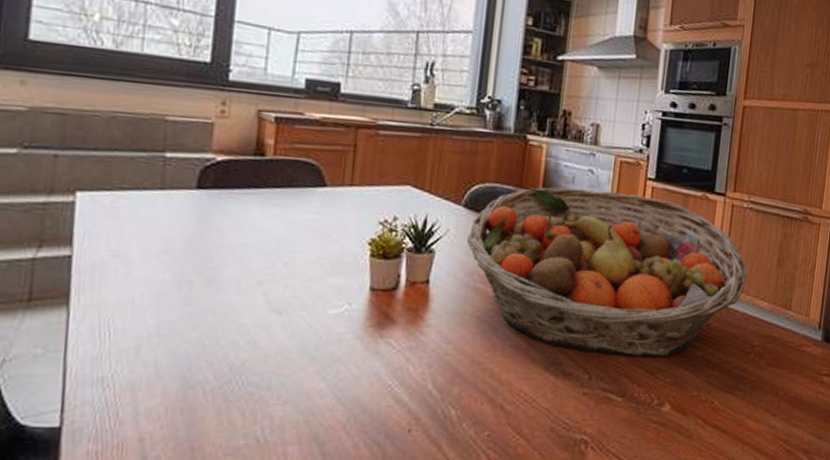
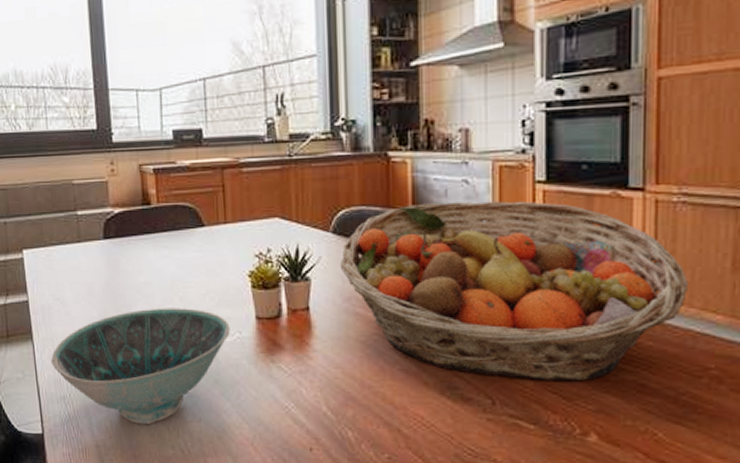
bowl: none [92,273,339,410] -> present [51,308,230,424]

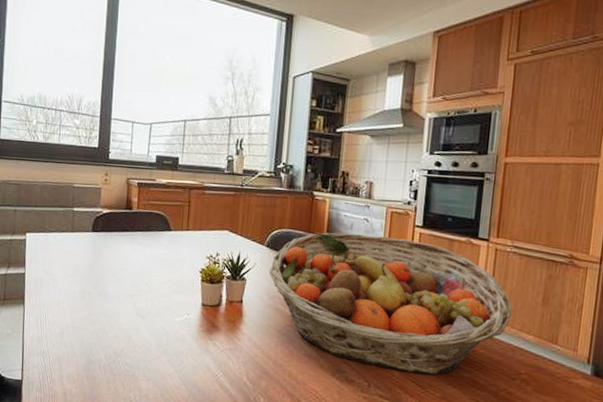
bowl: present [51,308,230,424] -> none [37,289,181,380]

